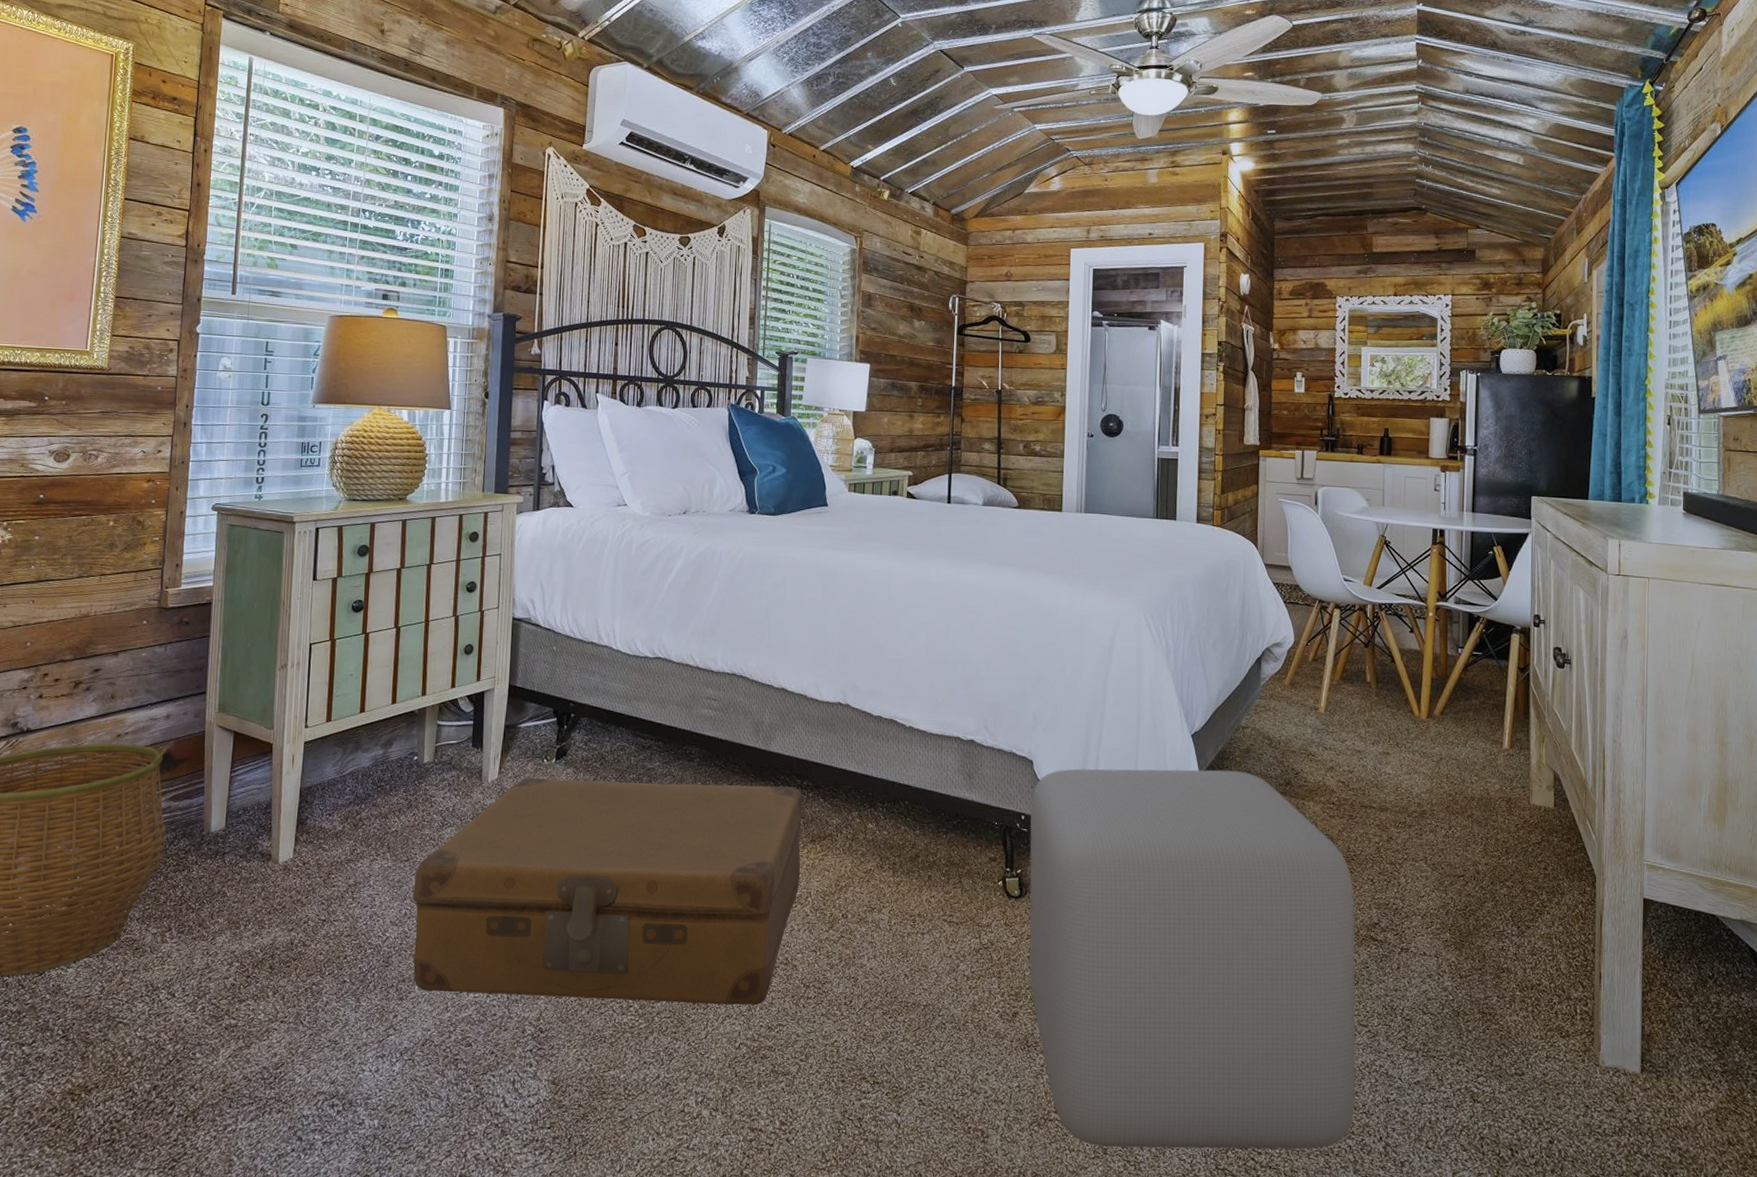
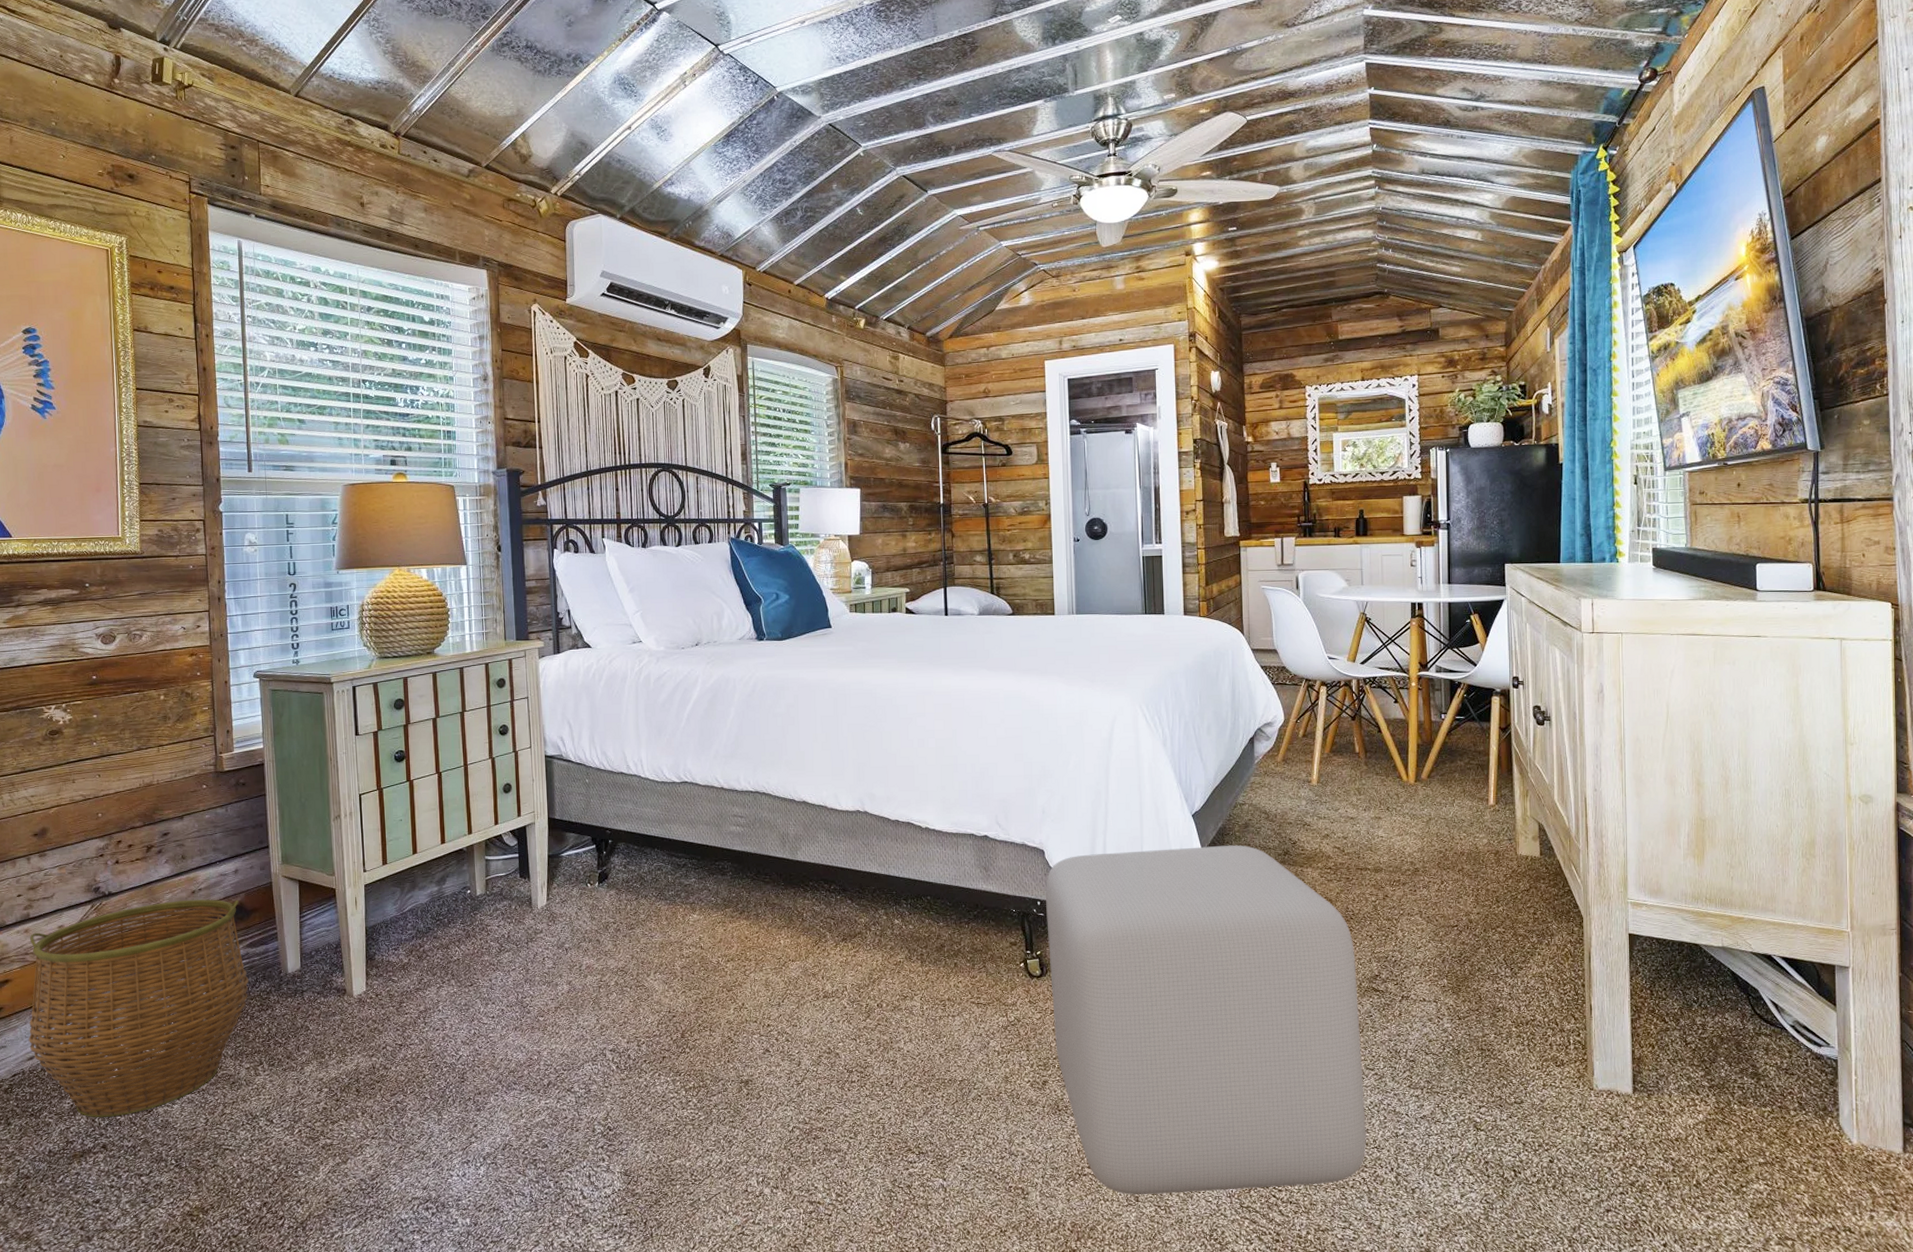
suitcase: present [412,777,803,1005] -> none [479,892,835,1101]

